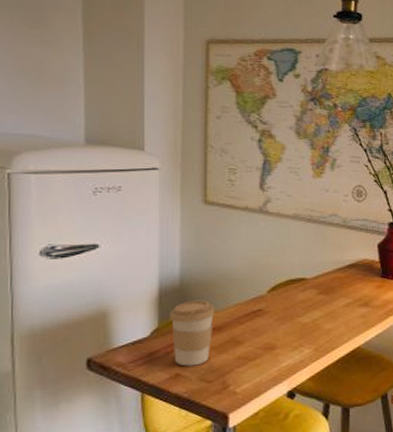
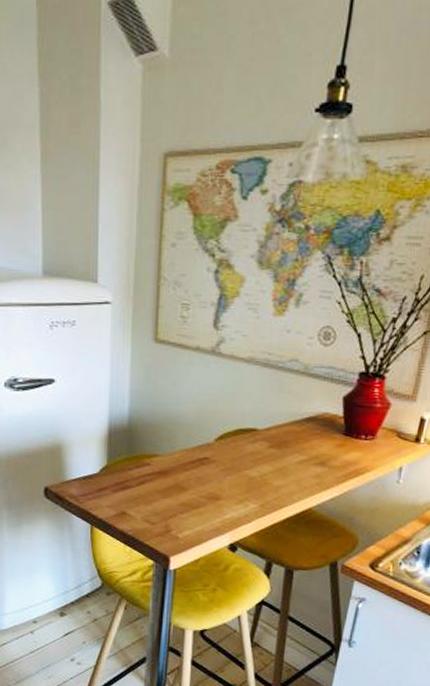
coffee cup: present [170,300,215,367] -> none [118,442,161,507]

